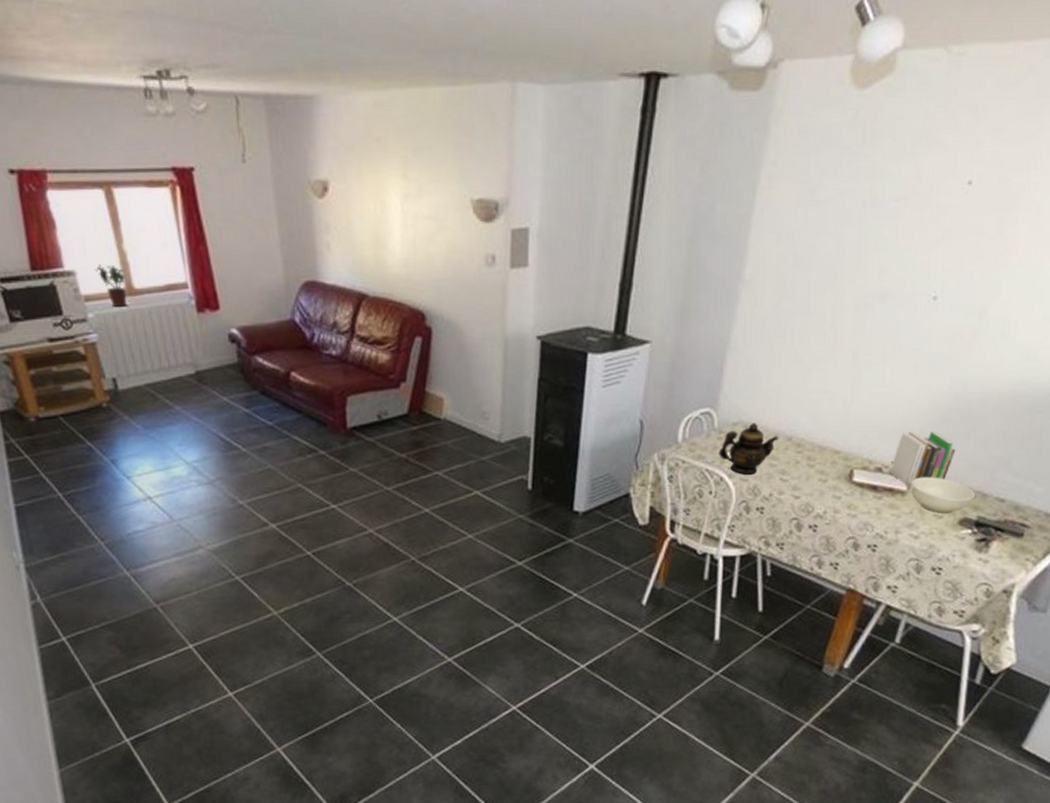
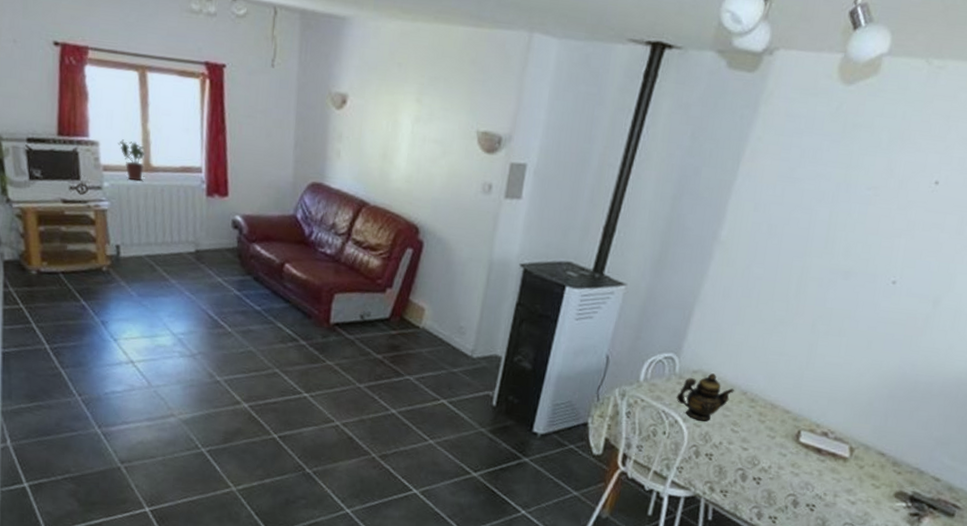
books: present [889,431,956,486] -> none [834,402,899,454]
bowl: present [911,477,976,514] -> none [853,446,913,485]

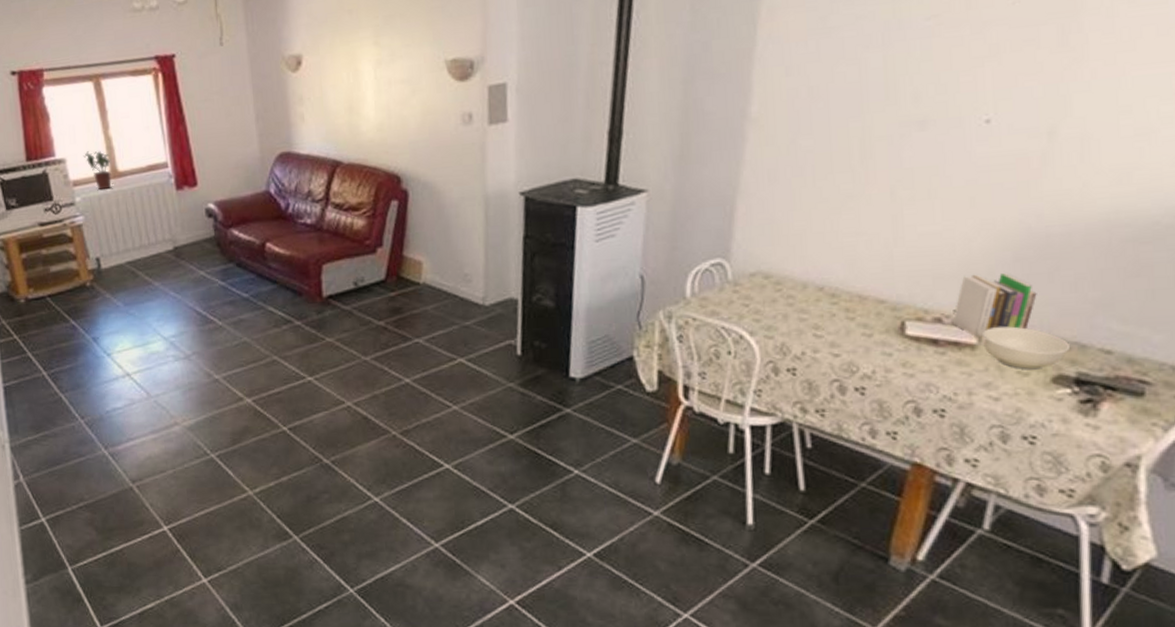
teapot: present [676,373,735,422] -> none [735,272,808,331]
books: none [834,402,899,454] -> present [952,273,1037,339]
bowl: none [853,446,913,485] -> present [983,326,1071,370]

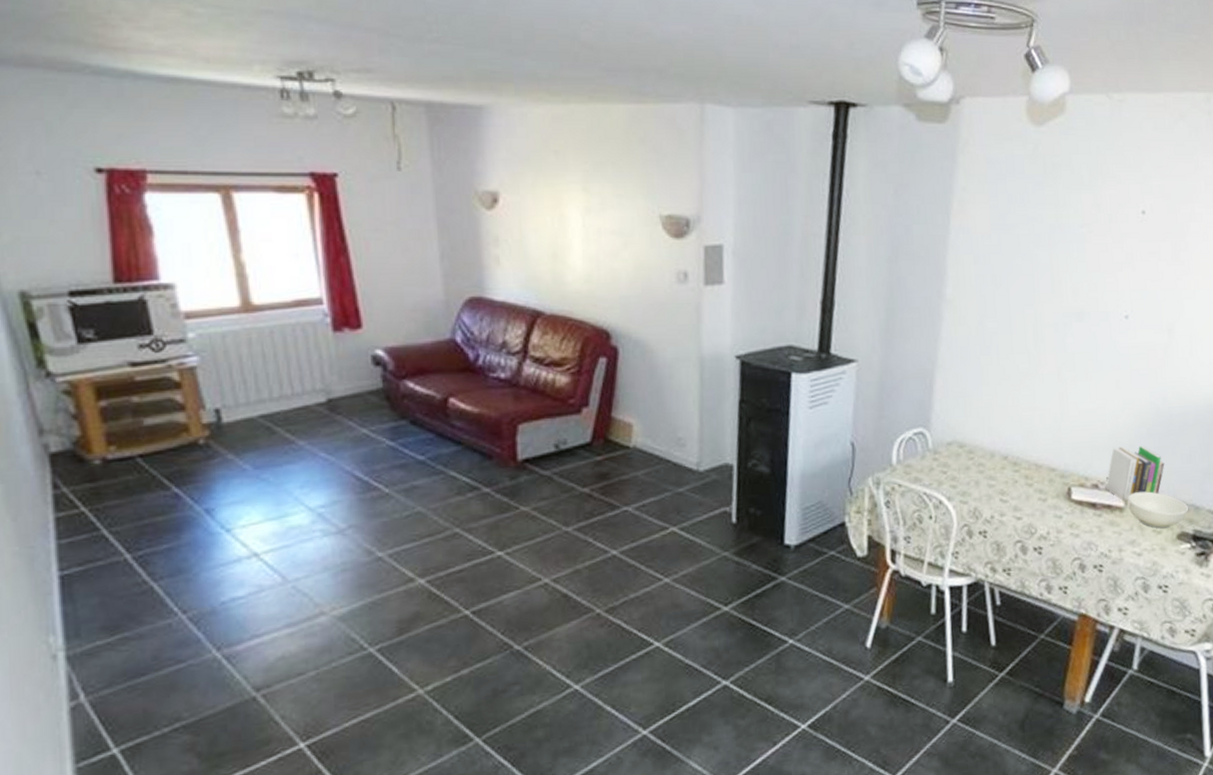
potted plant: present [83,151,112,190] -> none [201,277,242,326]

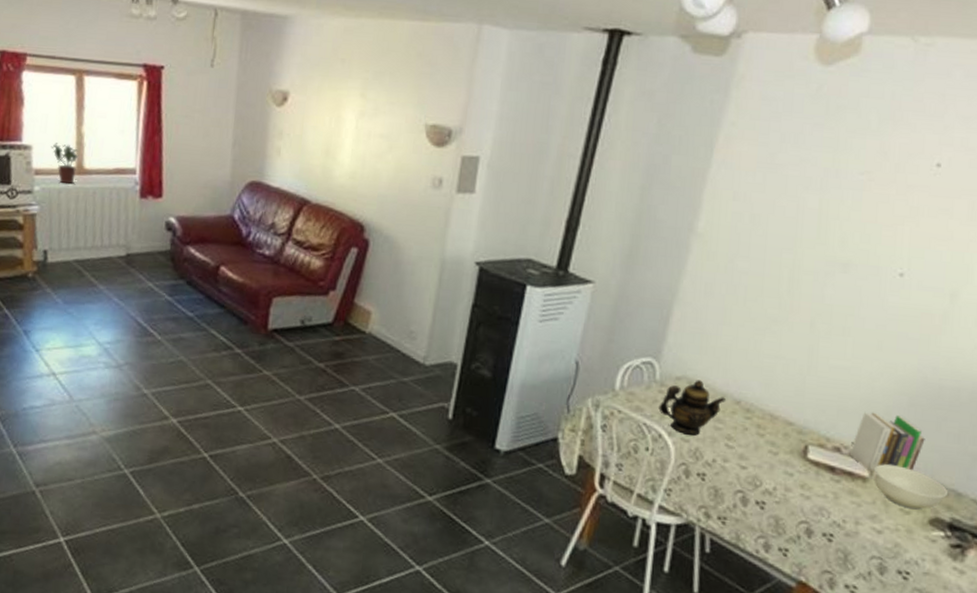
potted plant: none [201,277,242,326] -> present [51,143,79,185]
teapot: none [935,442,995,497] -> present [658,380,727,436]

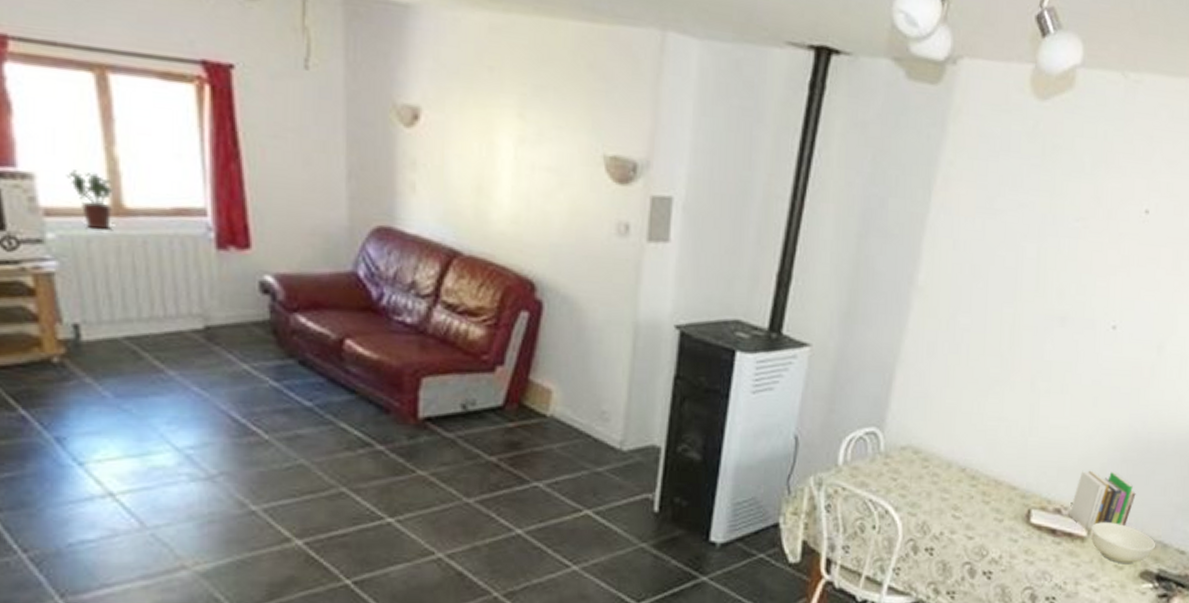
teapot: present [658,380,727,436] -> none [884,448,952,508]

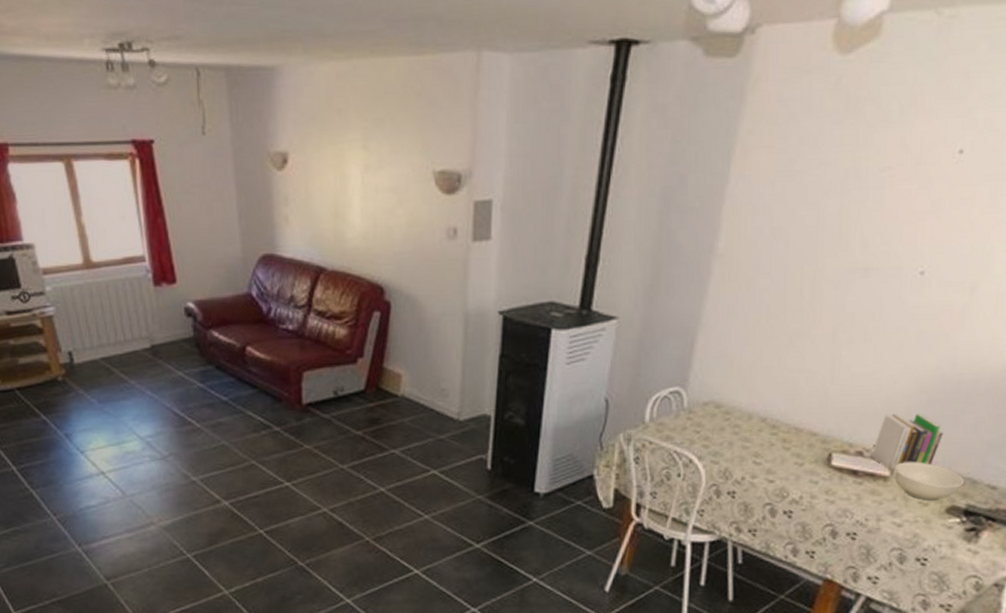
potted plant: present [66,170,114,231] -> none [53,238,85,281]

